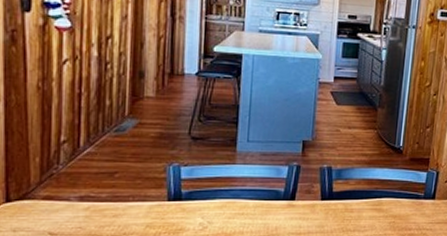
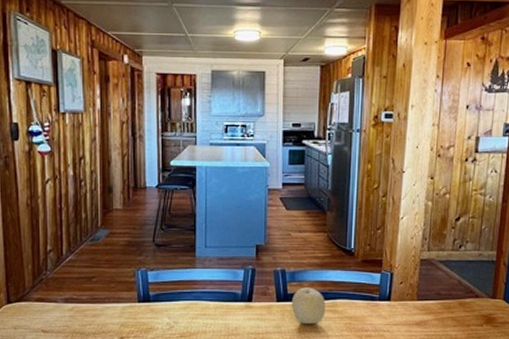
fruit: none [336,185,371,223] -> present [291,287,326,324]

